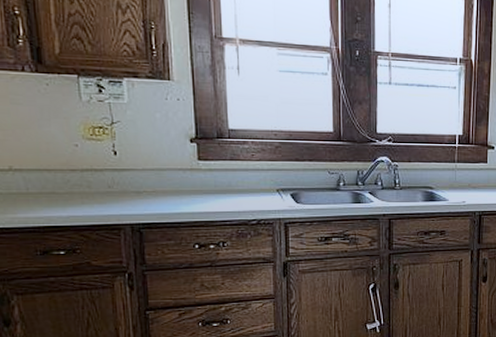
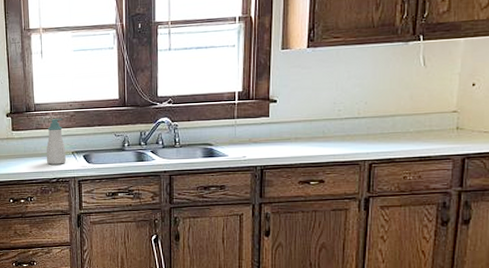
soap bottle: none [243,149,269,203] -> present [46,118,66,165]

